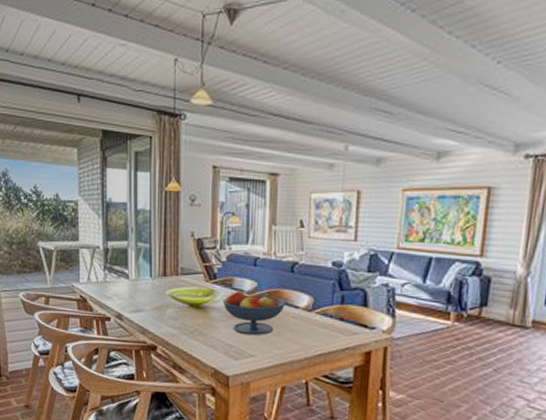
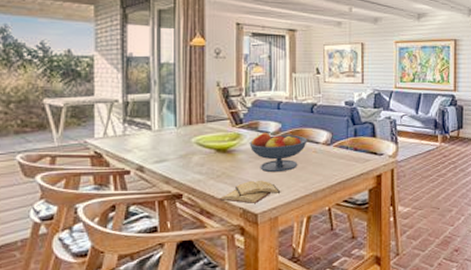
diary: none [191,340,254,365] -> present [219,180,281,203]

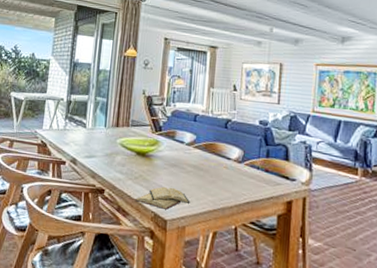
fruit bowl: present [249,132,307,173] -> none [165,141,220,183]

